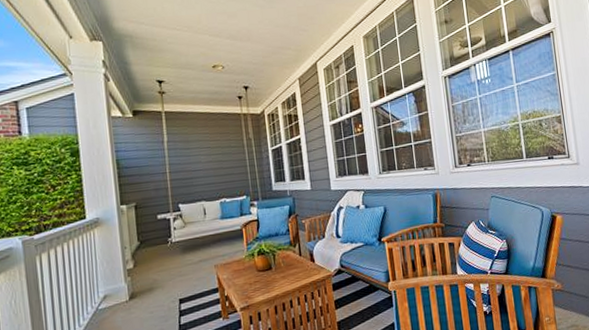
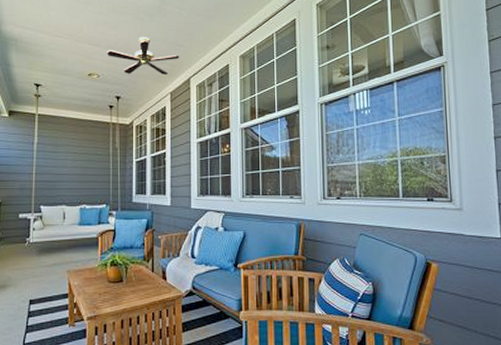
ceiling fan: none [229,23,304,63] -> present [106,37,180,75]

